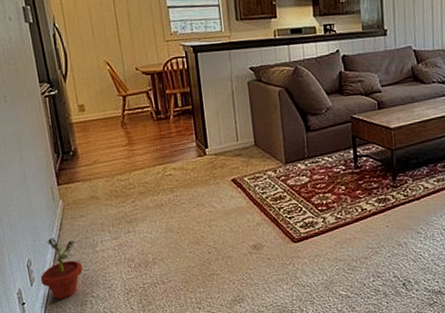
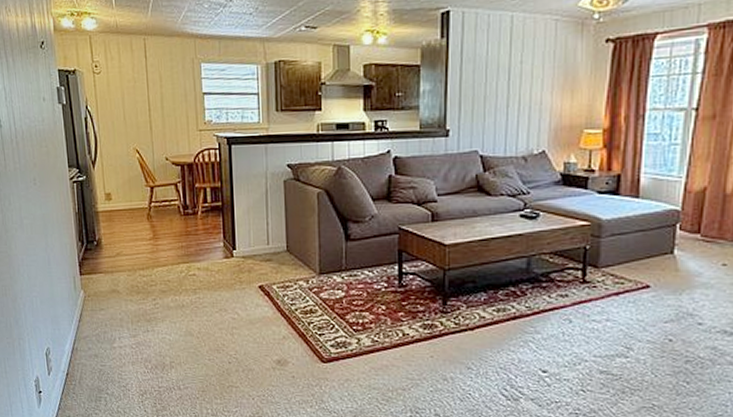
potted plant: present [40,237,83,300] -> none [57,328,99,393]

